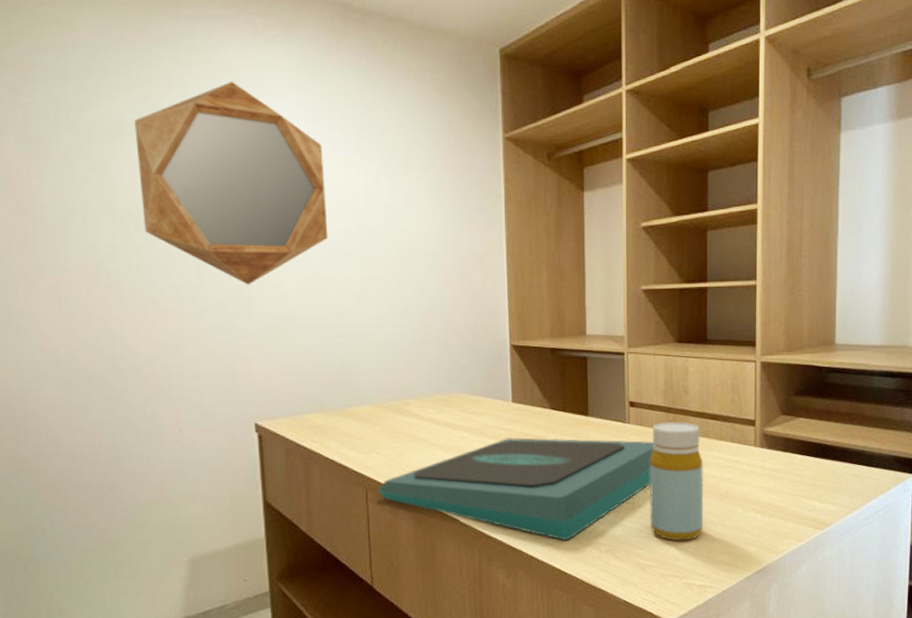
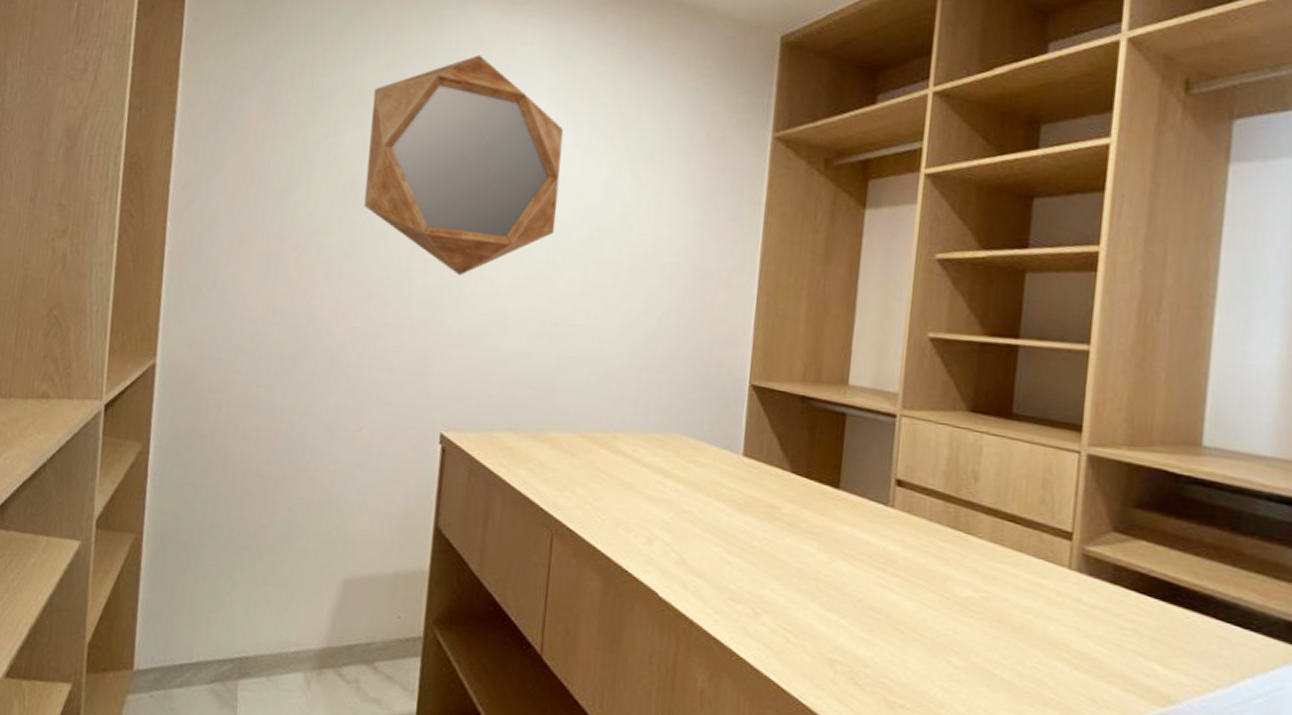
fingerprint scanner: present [377,437,655,540] -> none [564,499,926,648]
bottle: present [649,421,704,541] -> none [907,513,992,682]

